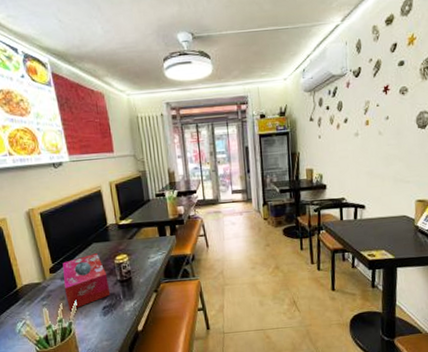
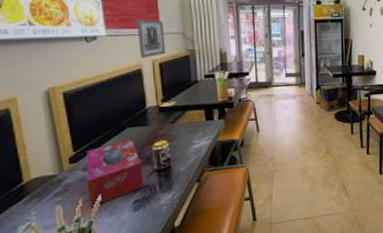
wall art: none [93,144,120,181] -> present [136,19,166,59]

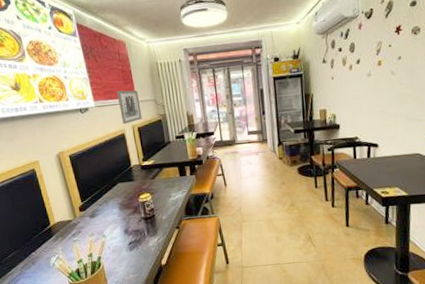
tissue box: present [86,139,145,208] -> none [91,193,136,246]

